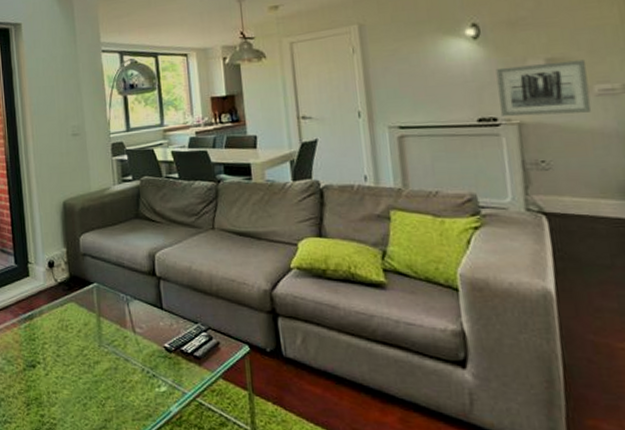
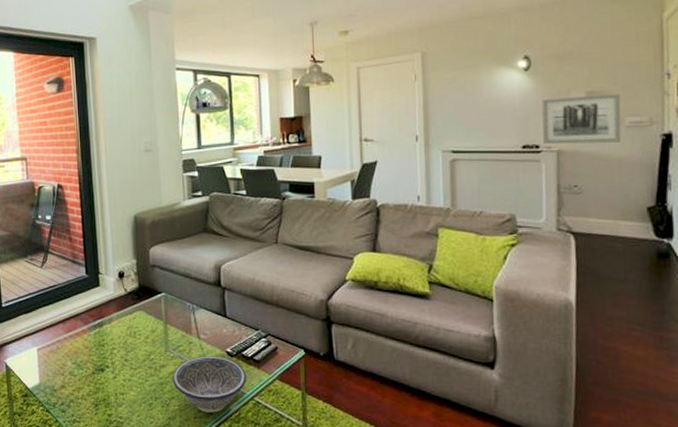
decorative bowl: none [107,351,187,415] -> present [173,356,246,413]

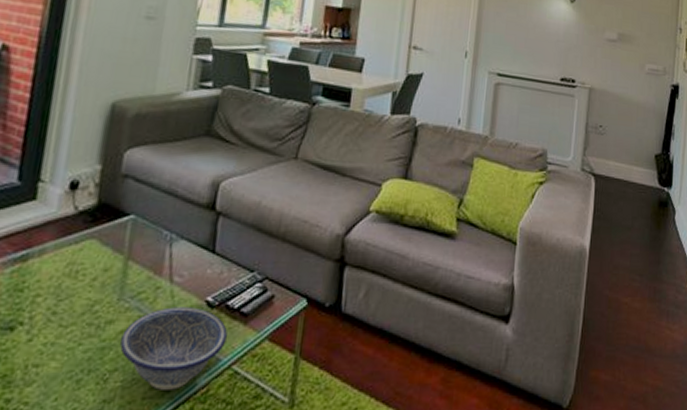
wall art: present [542,94,622,145] -> none [578,33,644,87]

